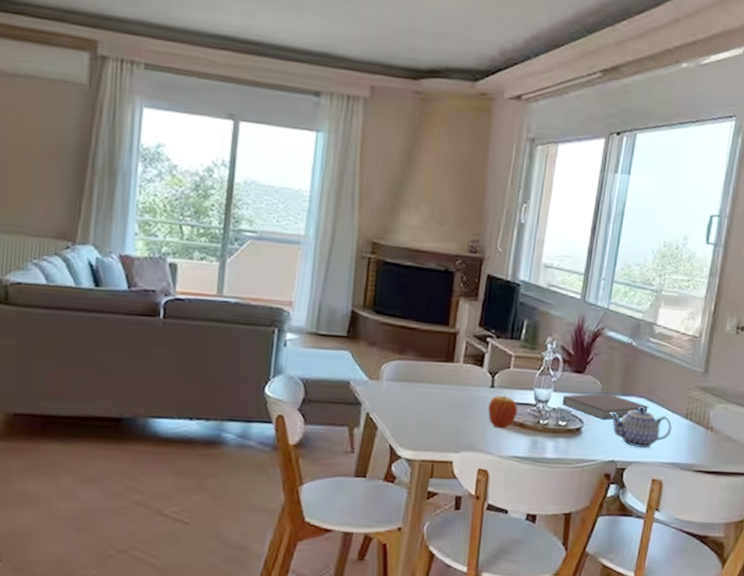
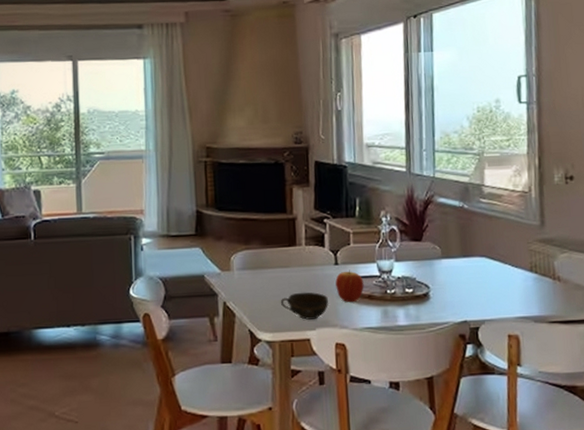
cup: none [427,411,479,442] -> present [280,292,329,320]
notebook: present [562,393,649,420] -> none [405,256,492,283]
teapot: present [609,406,672,449] -> none [453,265,519,306]

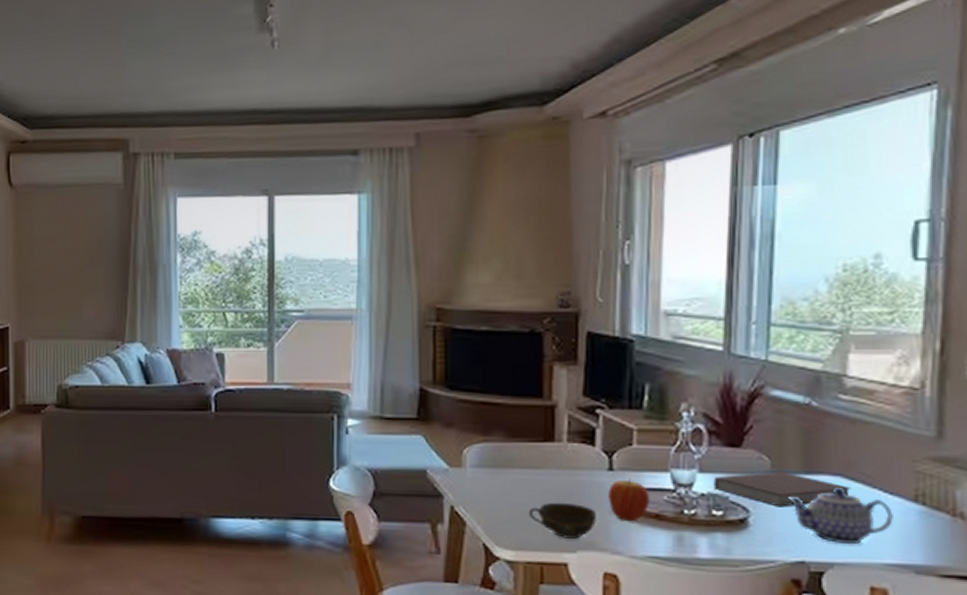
notebook: none [405,256,492,283] -> present [713,471,851,508]
teapot: none [453,265,519,306] -> present [787,488,893,545]

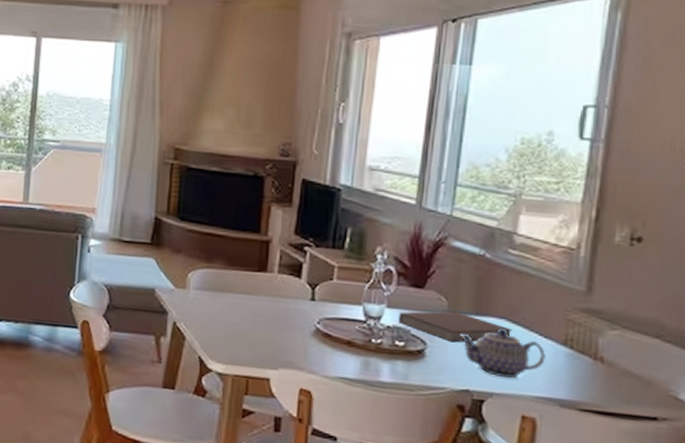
cup: present [528,502,598,539] -> none [239,324,298,358]
fruit: present [608,478,650,522] -> none [309,308,344,346]

